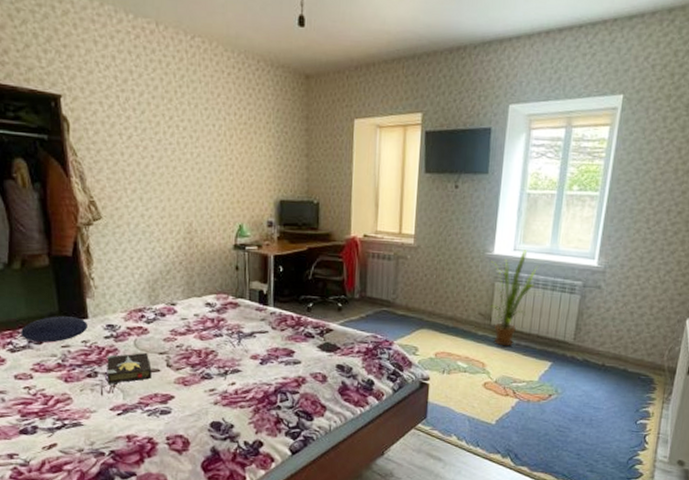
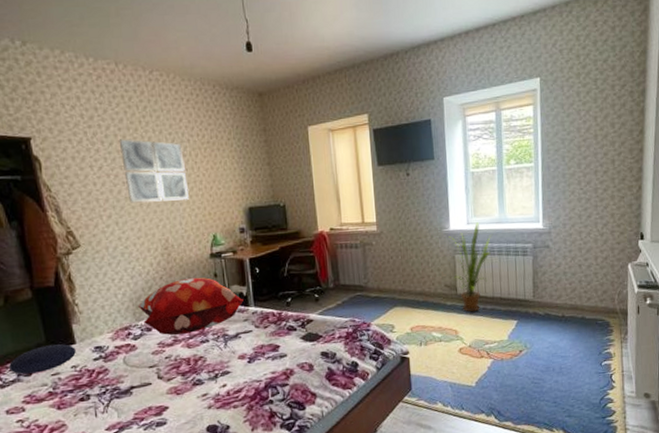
hardback book: present [107,352,152,385] -> none [98,368,144,405]
wall art: none [151,108,219,183] -> present [119,139,189,203]
decorative pillow: none [154,267,264,325] -> present [138,277,245,335]

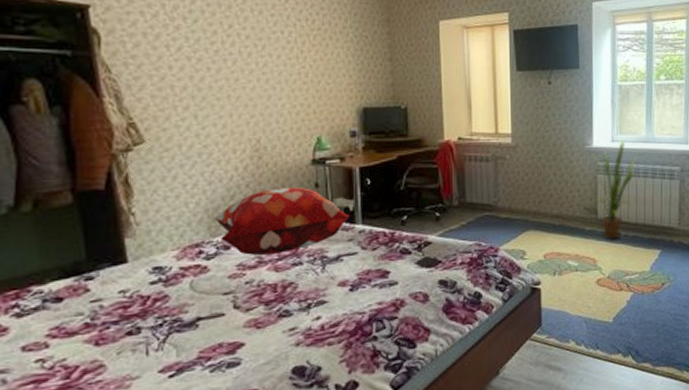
cushion: present [9,344,76,375] -> none [32,262,127,300]
wall art: present [119,139,189,203] -> none [206,16,290,94]

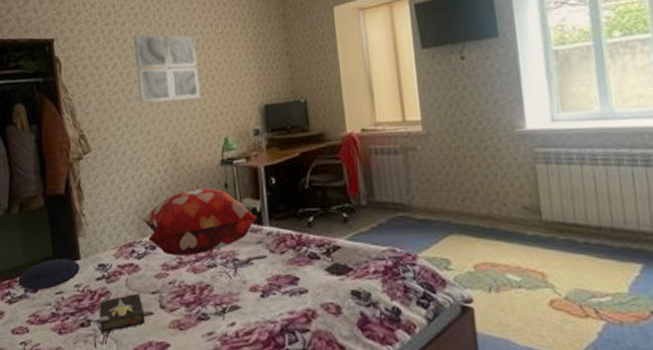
cushion: none [32,262,127,300] -> present [18,259,80,290]
hardback book: none [153,294,214,340] -> present [99,292,145,334]
wall art: none [206,16,290,94] -> present [133,34,200,103]
house plant: present [591,140,639,239] -> none [524,118,593,248]

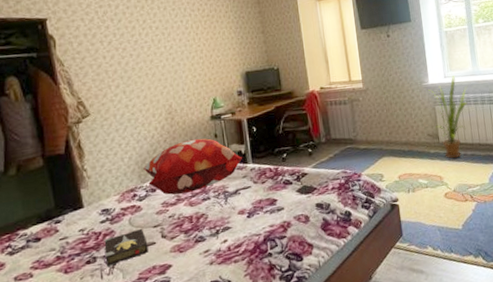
cushion: present [18,259,80,290] -> none [19,208,84,241]
wall art: present [133,34,200,103] -> none [127,15,191,73]
house plant: none [524,118,593,248] -> present [428,75,468,159]

